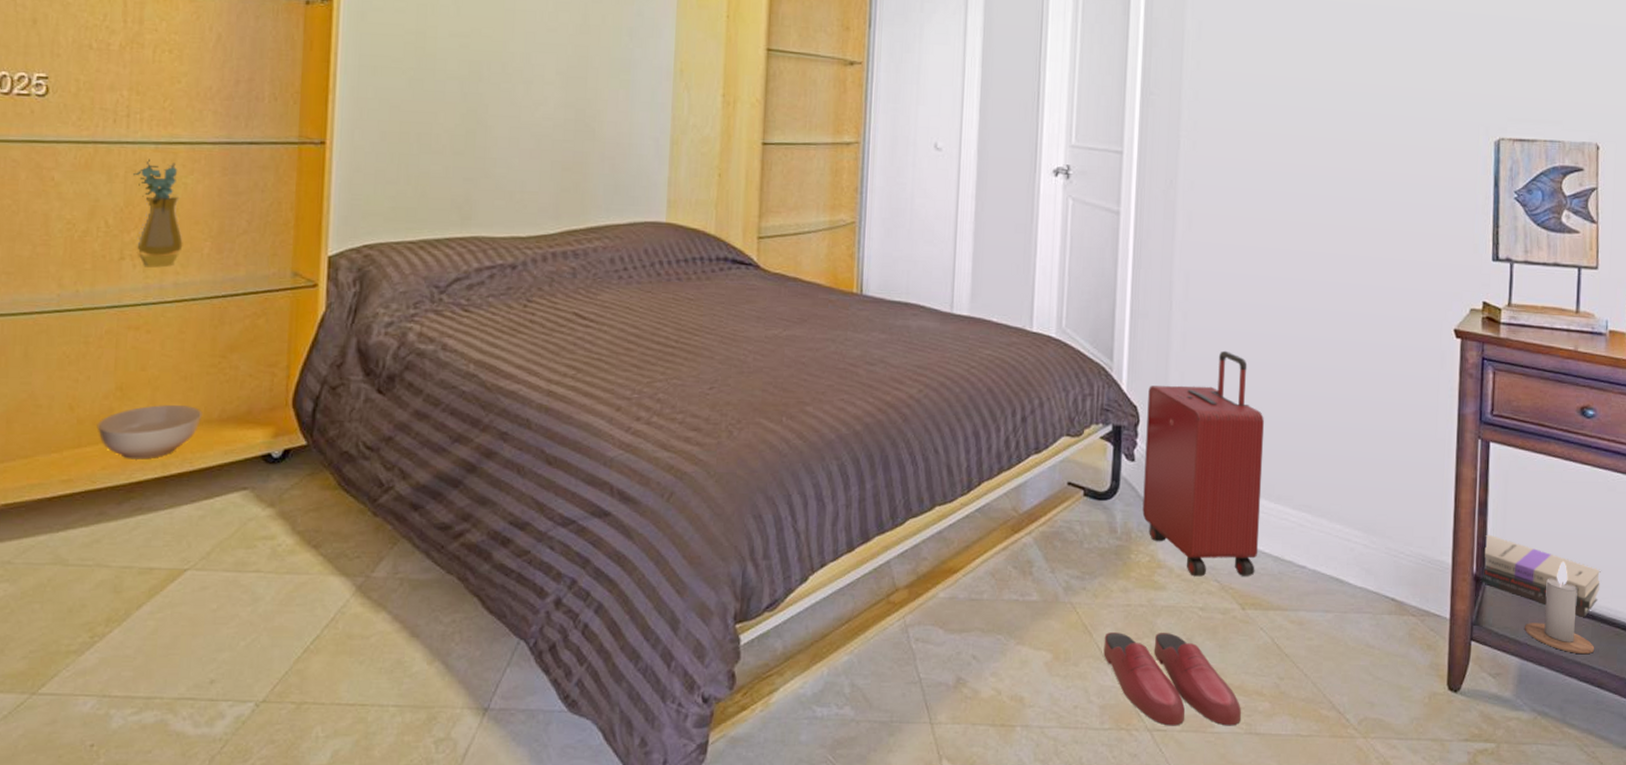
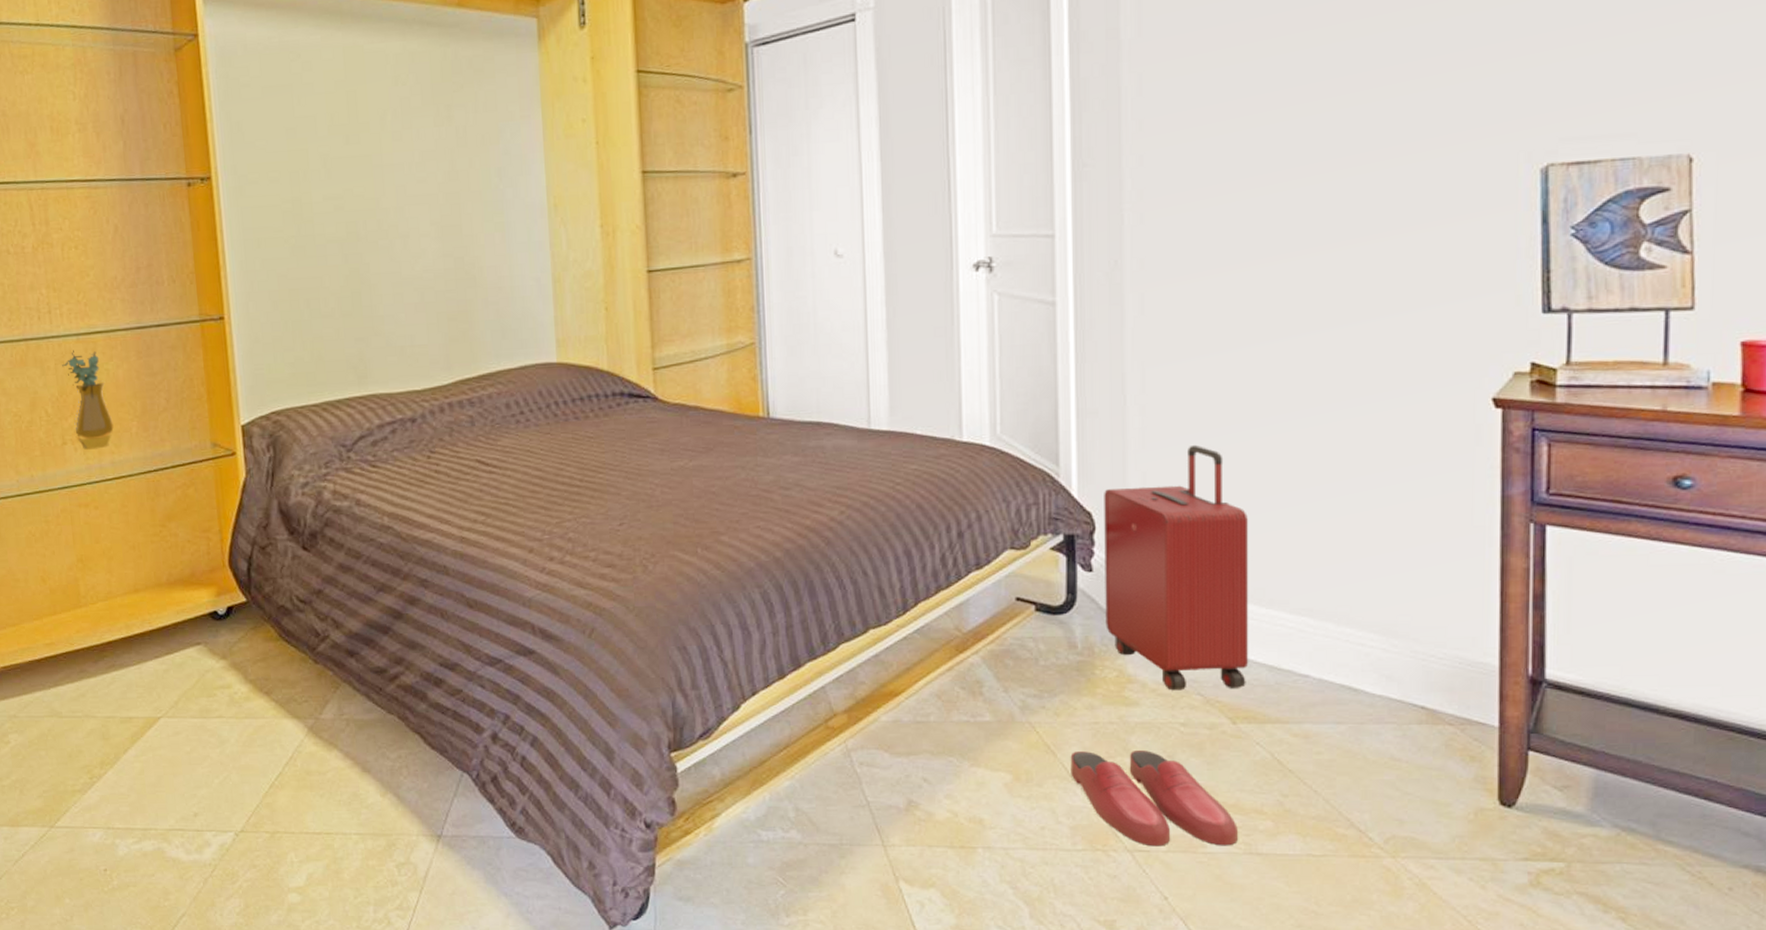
bowl: present [97,404,203,460] -> none [66,571,153,623]
books: present [1478,534,1601,617] -> none [1535,631,1706,720]
candle: present [1524,561,1595,655] -> none [1599,657,1699,763]

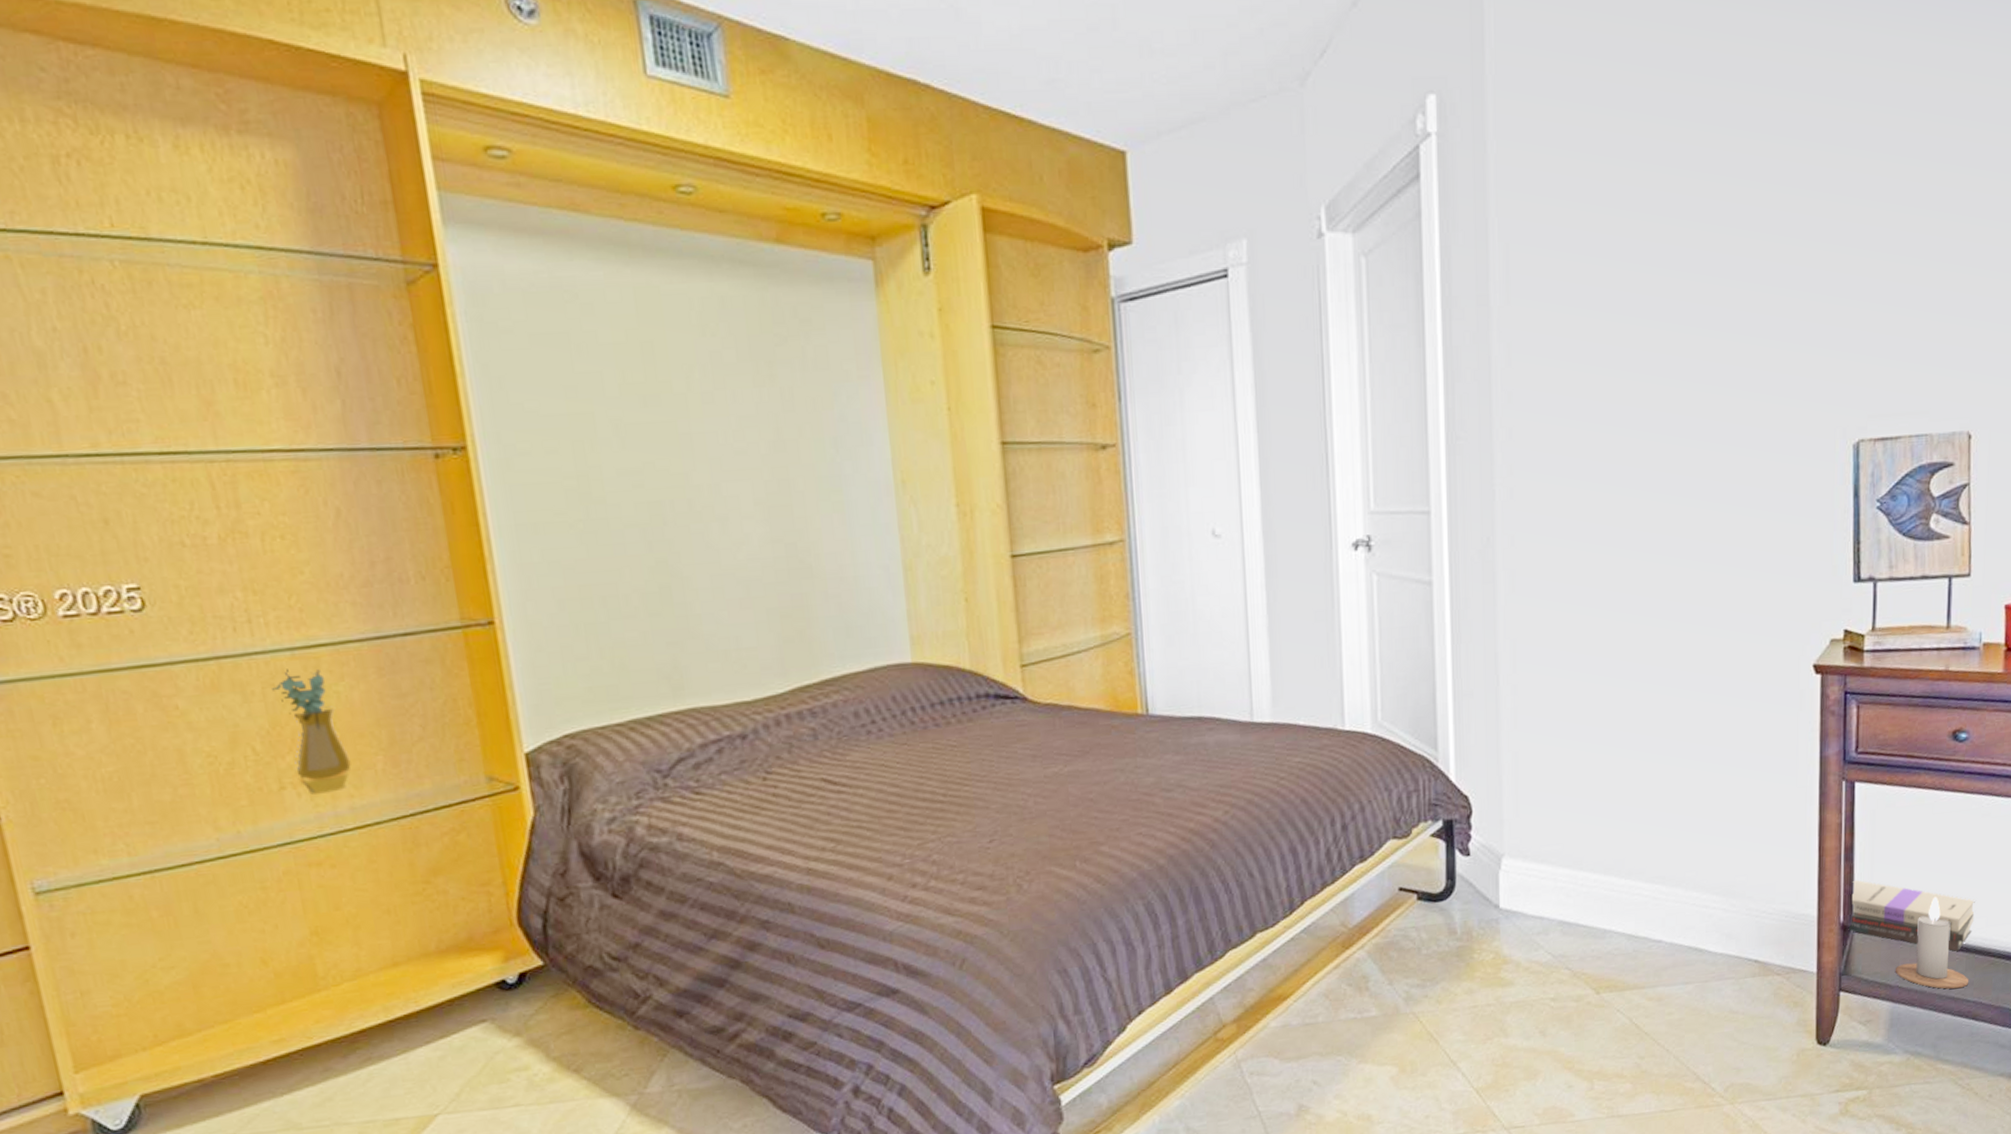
slippers: present [1070,749,1239,847] -> none [1452,1028,1603,1122]
suitcase: present [1104,444,1249,691] -> none [1479,722,1611,968]
books: none [1535,631,1706,720] -> present [1846,879,1975,951]
candle: none [1599,657,1699,763] -> present [1894,896,1969,989]

